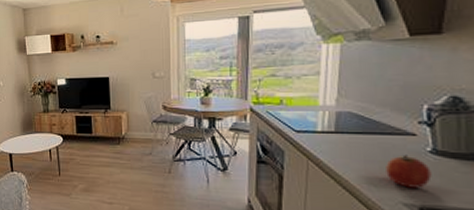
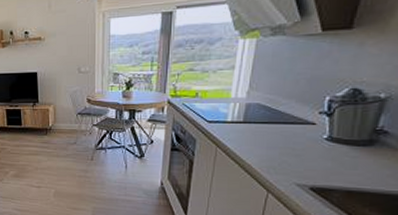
apple: present [386,155,432,188] -> none [285,142,325,171]

